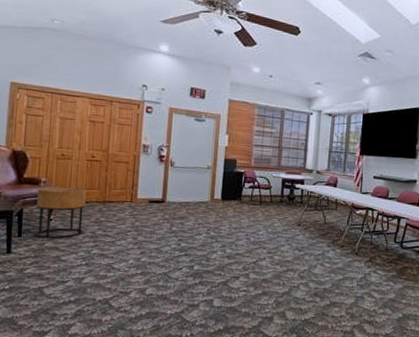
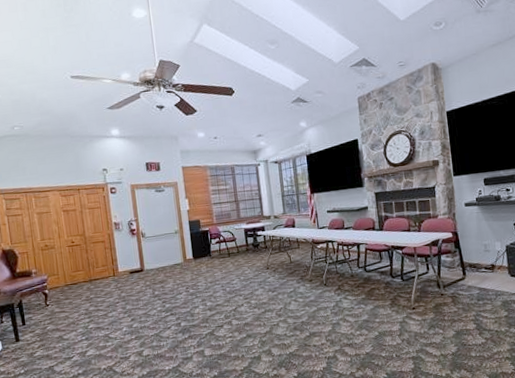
side table: present [34,186,87,239] -> none [31,272,79,323]

